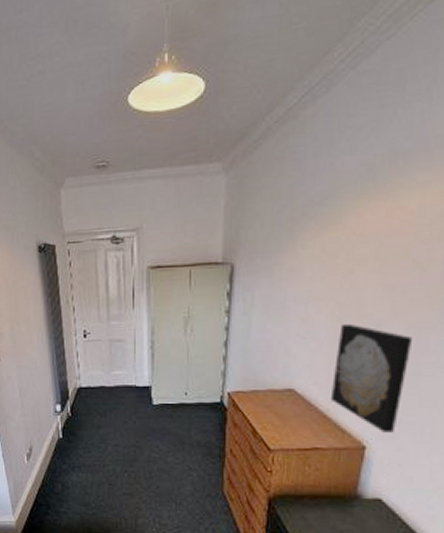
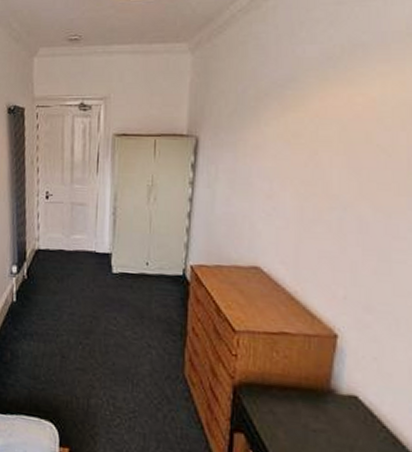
wall art: present [330,323,413,433] -> none [298,203,382,322]

